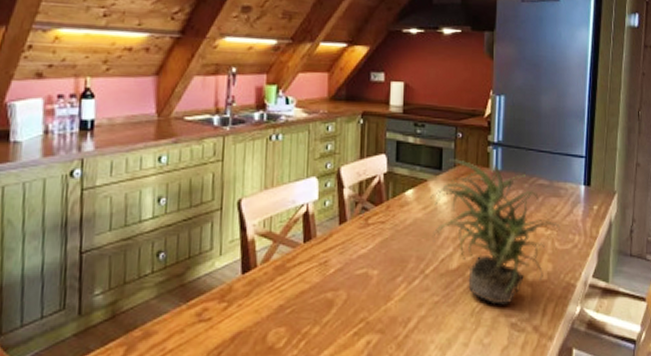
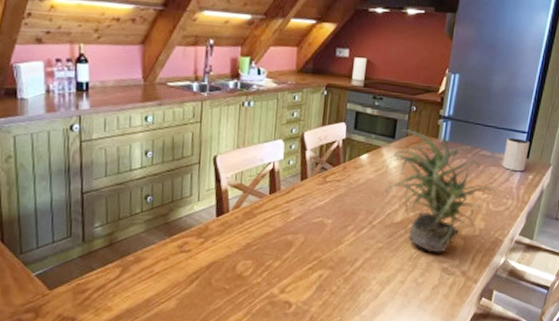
mug: none [563,163,590,202] -> present [502,137,530,172]

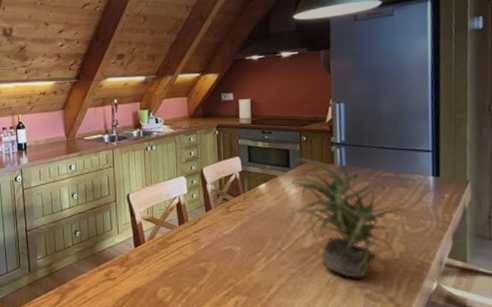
mug: present [502,137,530,172] -> none [409,157,439,191]

